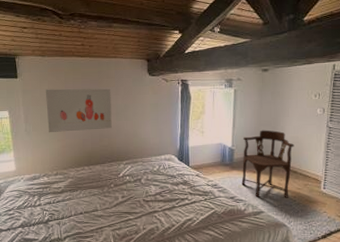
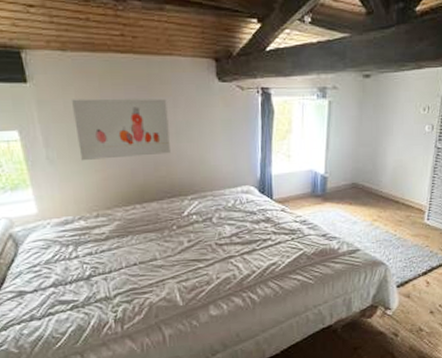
chair: present [241,130,295,198] -> none [335,152,398,233]

